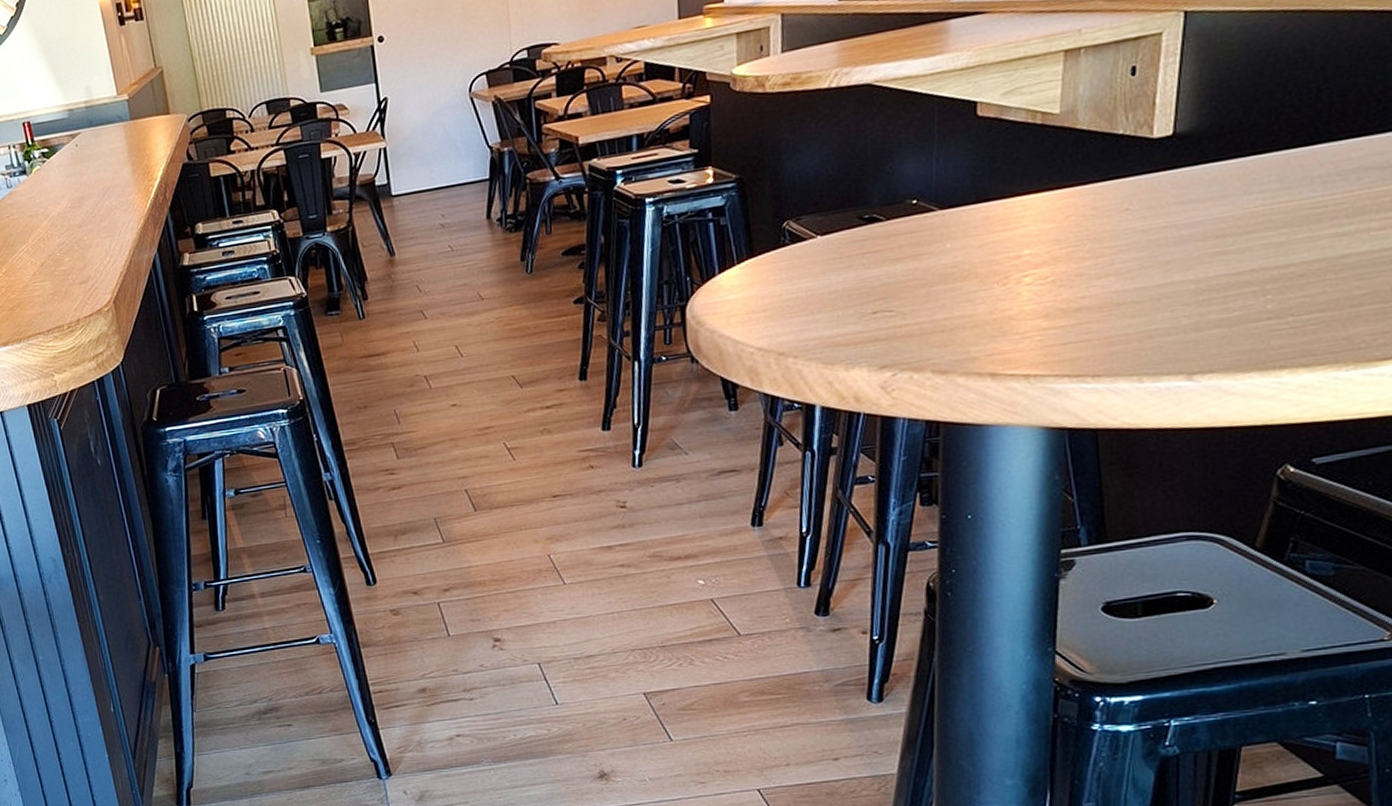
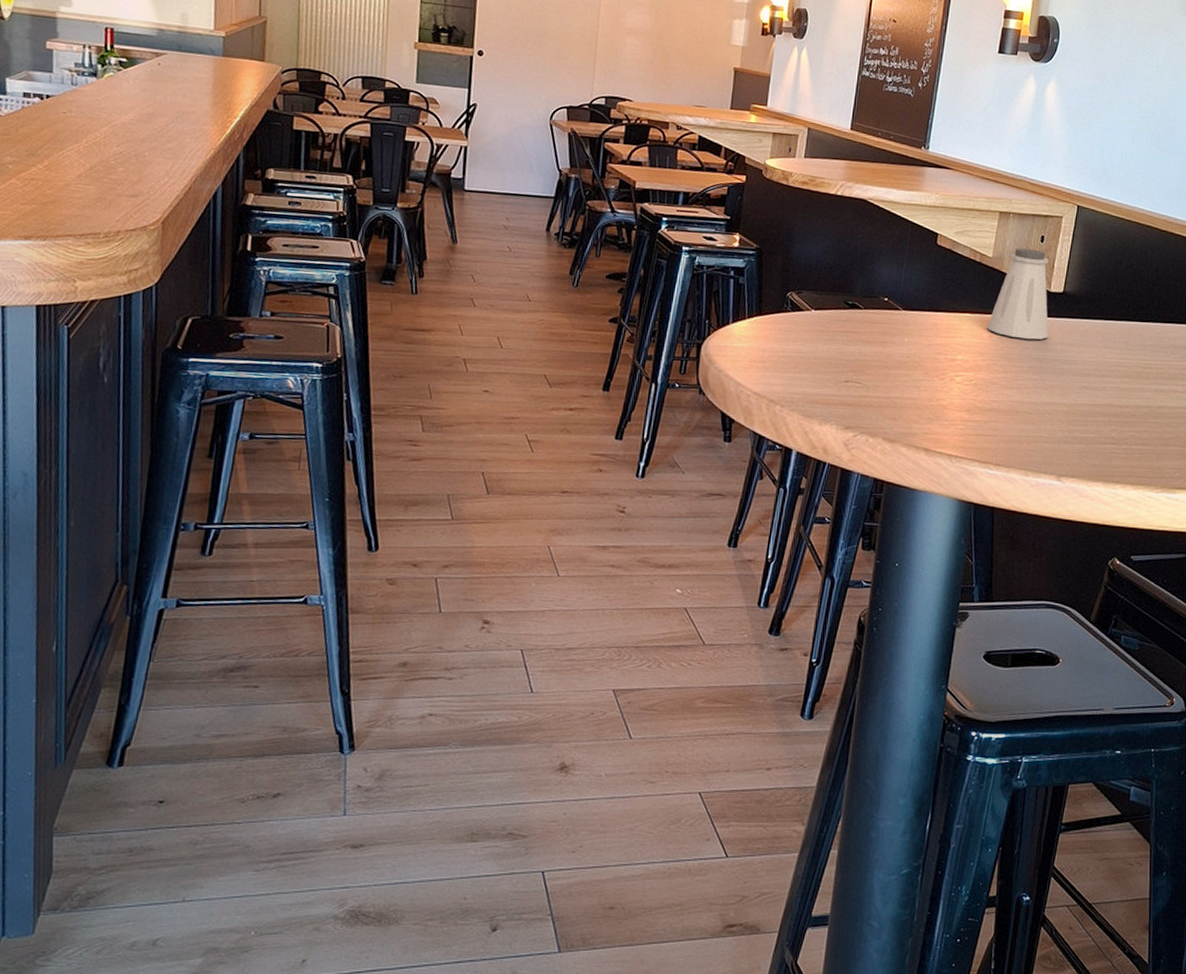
saltshaker: none [1063,86,1155,211] -> present [987,248,1049,340]

